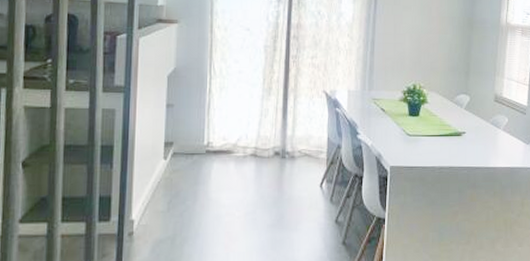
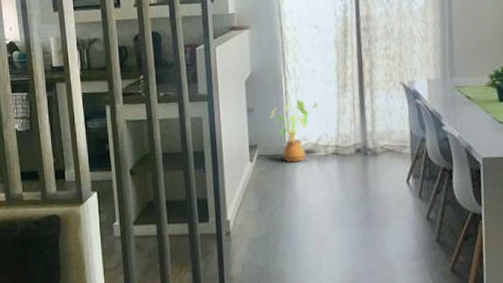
house plant: none [191,98,243,162] -> present [270,98,321,163]

